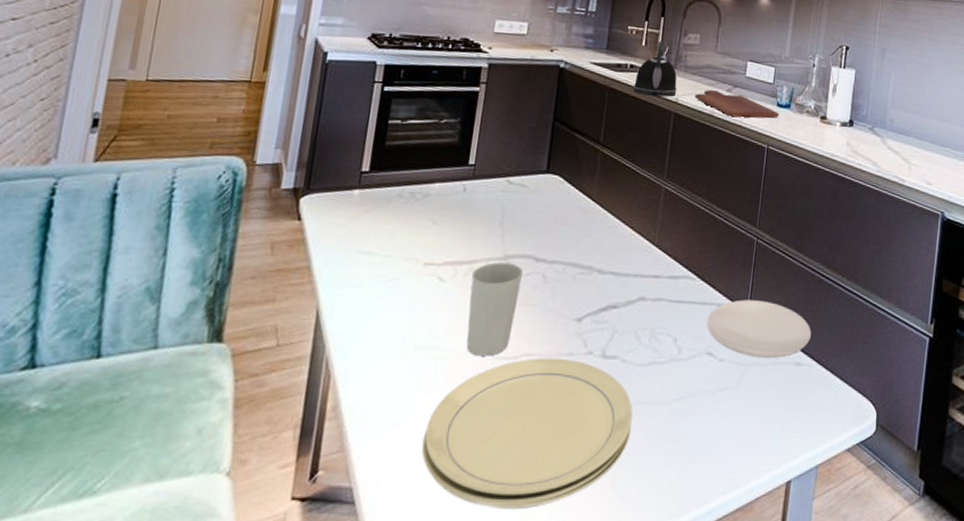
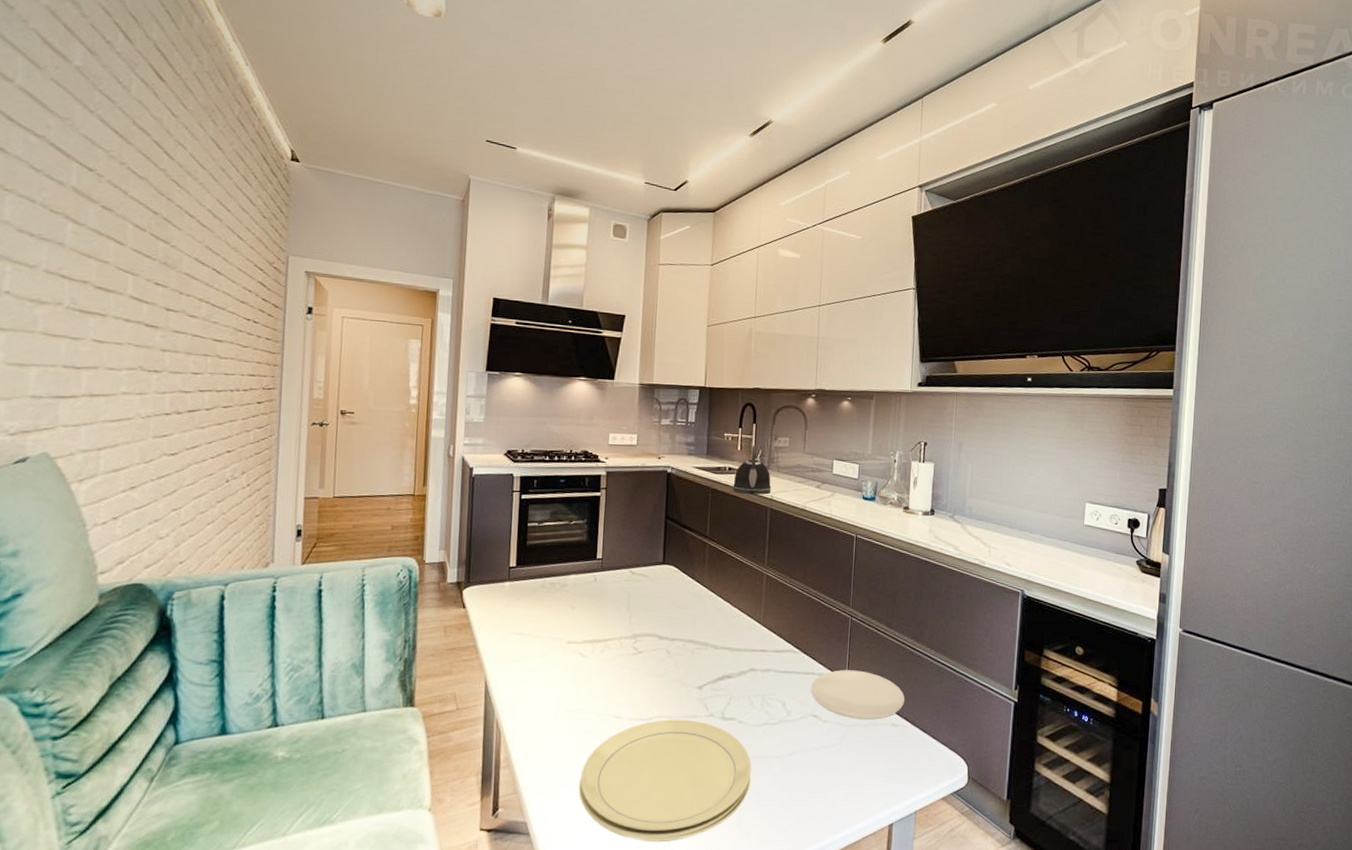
cup: present [466,262,524,356] -> none [607,640,650,718]
cutting board: present [695,90,780,118] -> none [788,487,866,511]

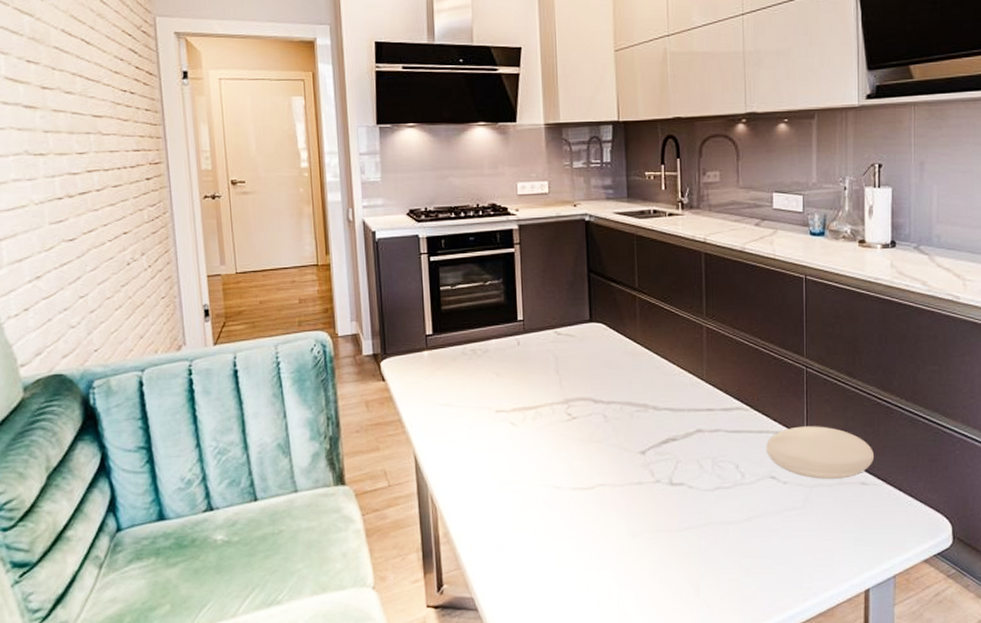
plate: present [578,719,752,843] -> none [523,487,708,615]
kettle: present [733,445,772,495] -> none [660,182,704,240]

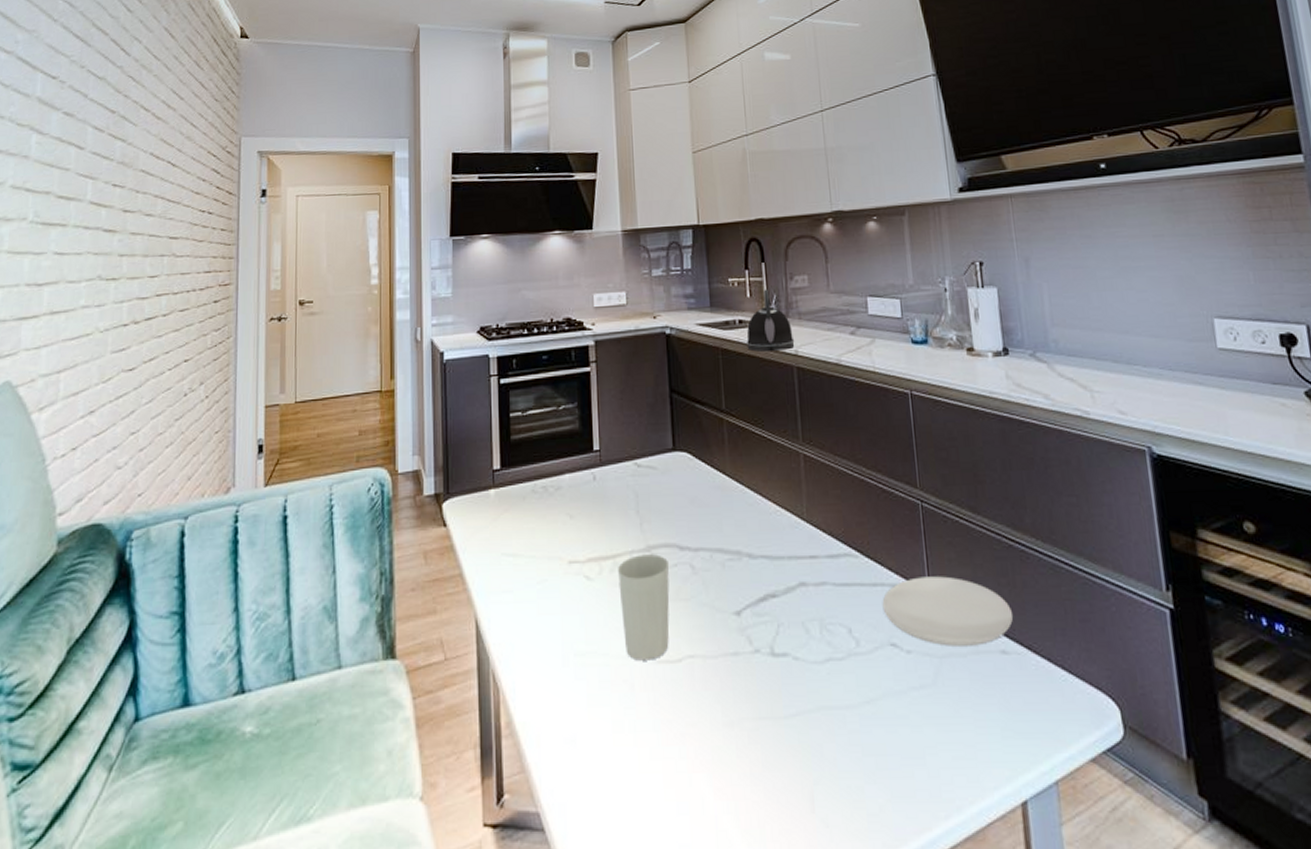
cup: none [539,406,585,488] -> present [618,554,670,661]
kettle: none [660,182,704,240] -> present [746,289,795,353]

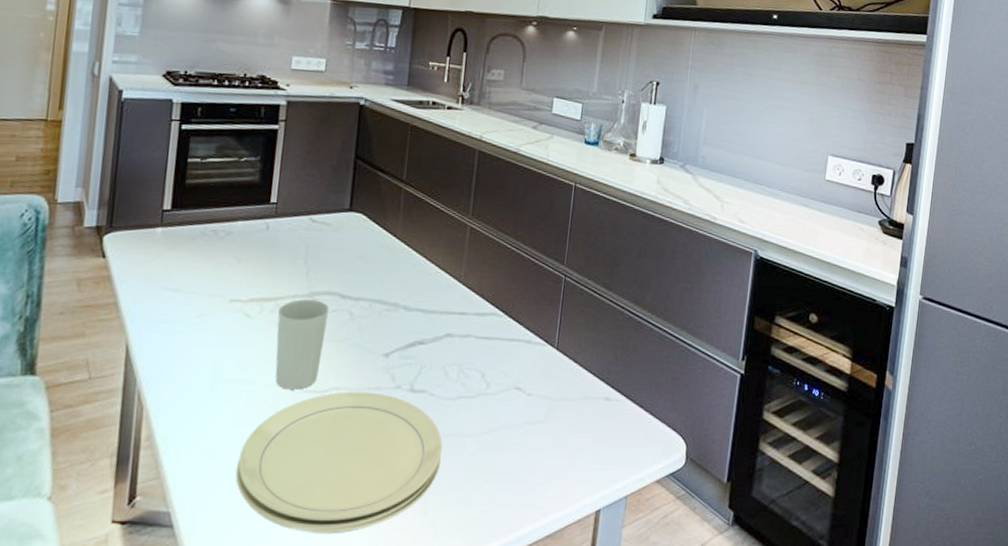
plate: none [599,659,821,838] -> present [235,391,443,534]
kettle: present [746,289,795,353] -> none [436,77,481,135]
plate: present [882,576,1014,646] -> none [515,336,621,393]

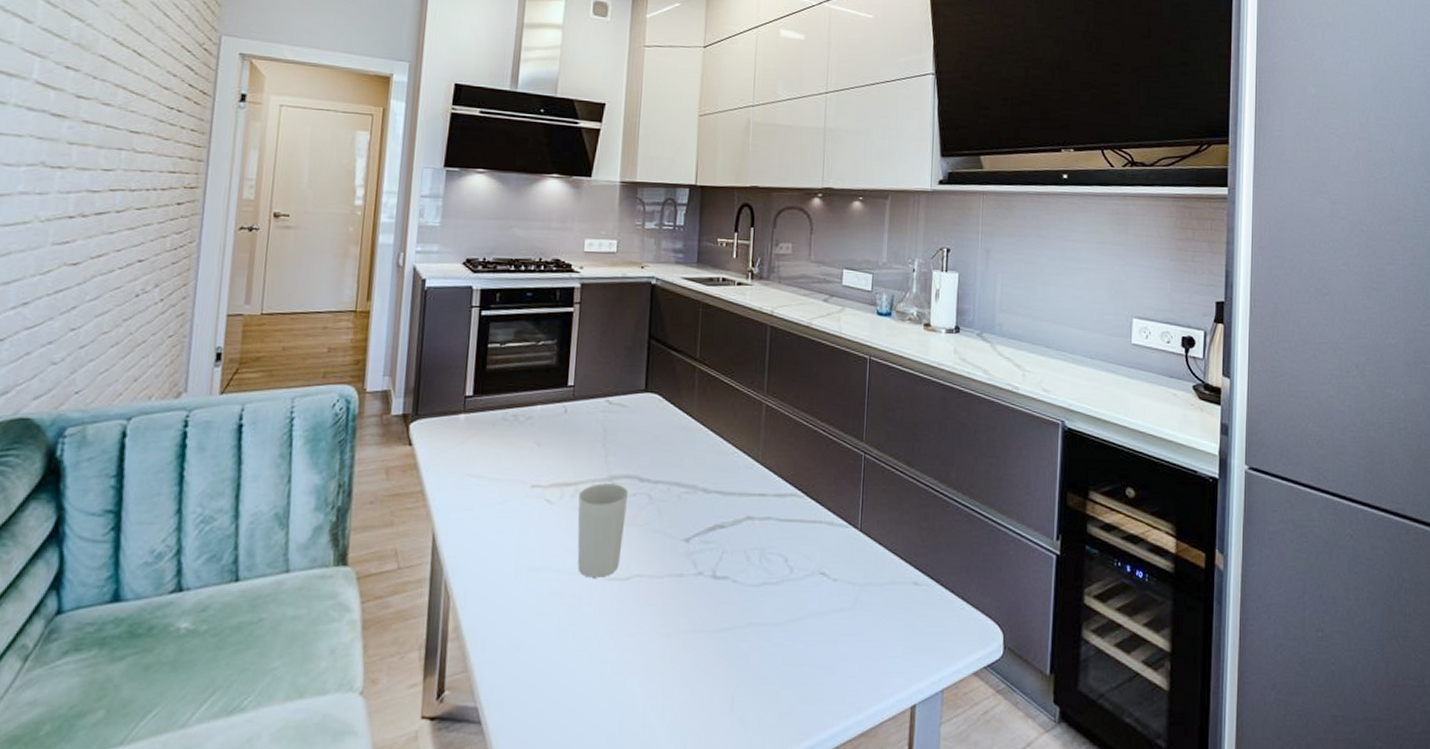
plate: present [235,391,443,534] -> none [541,578,748,731]

